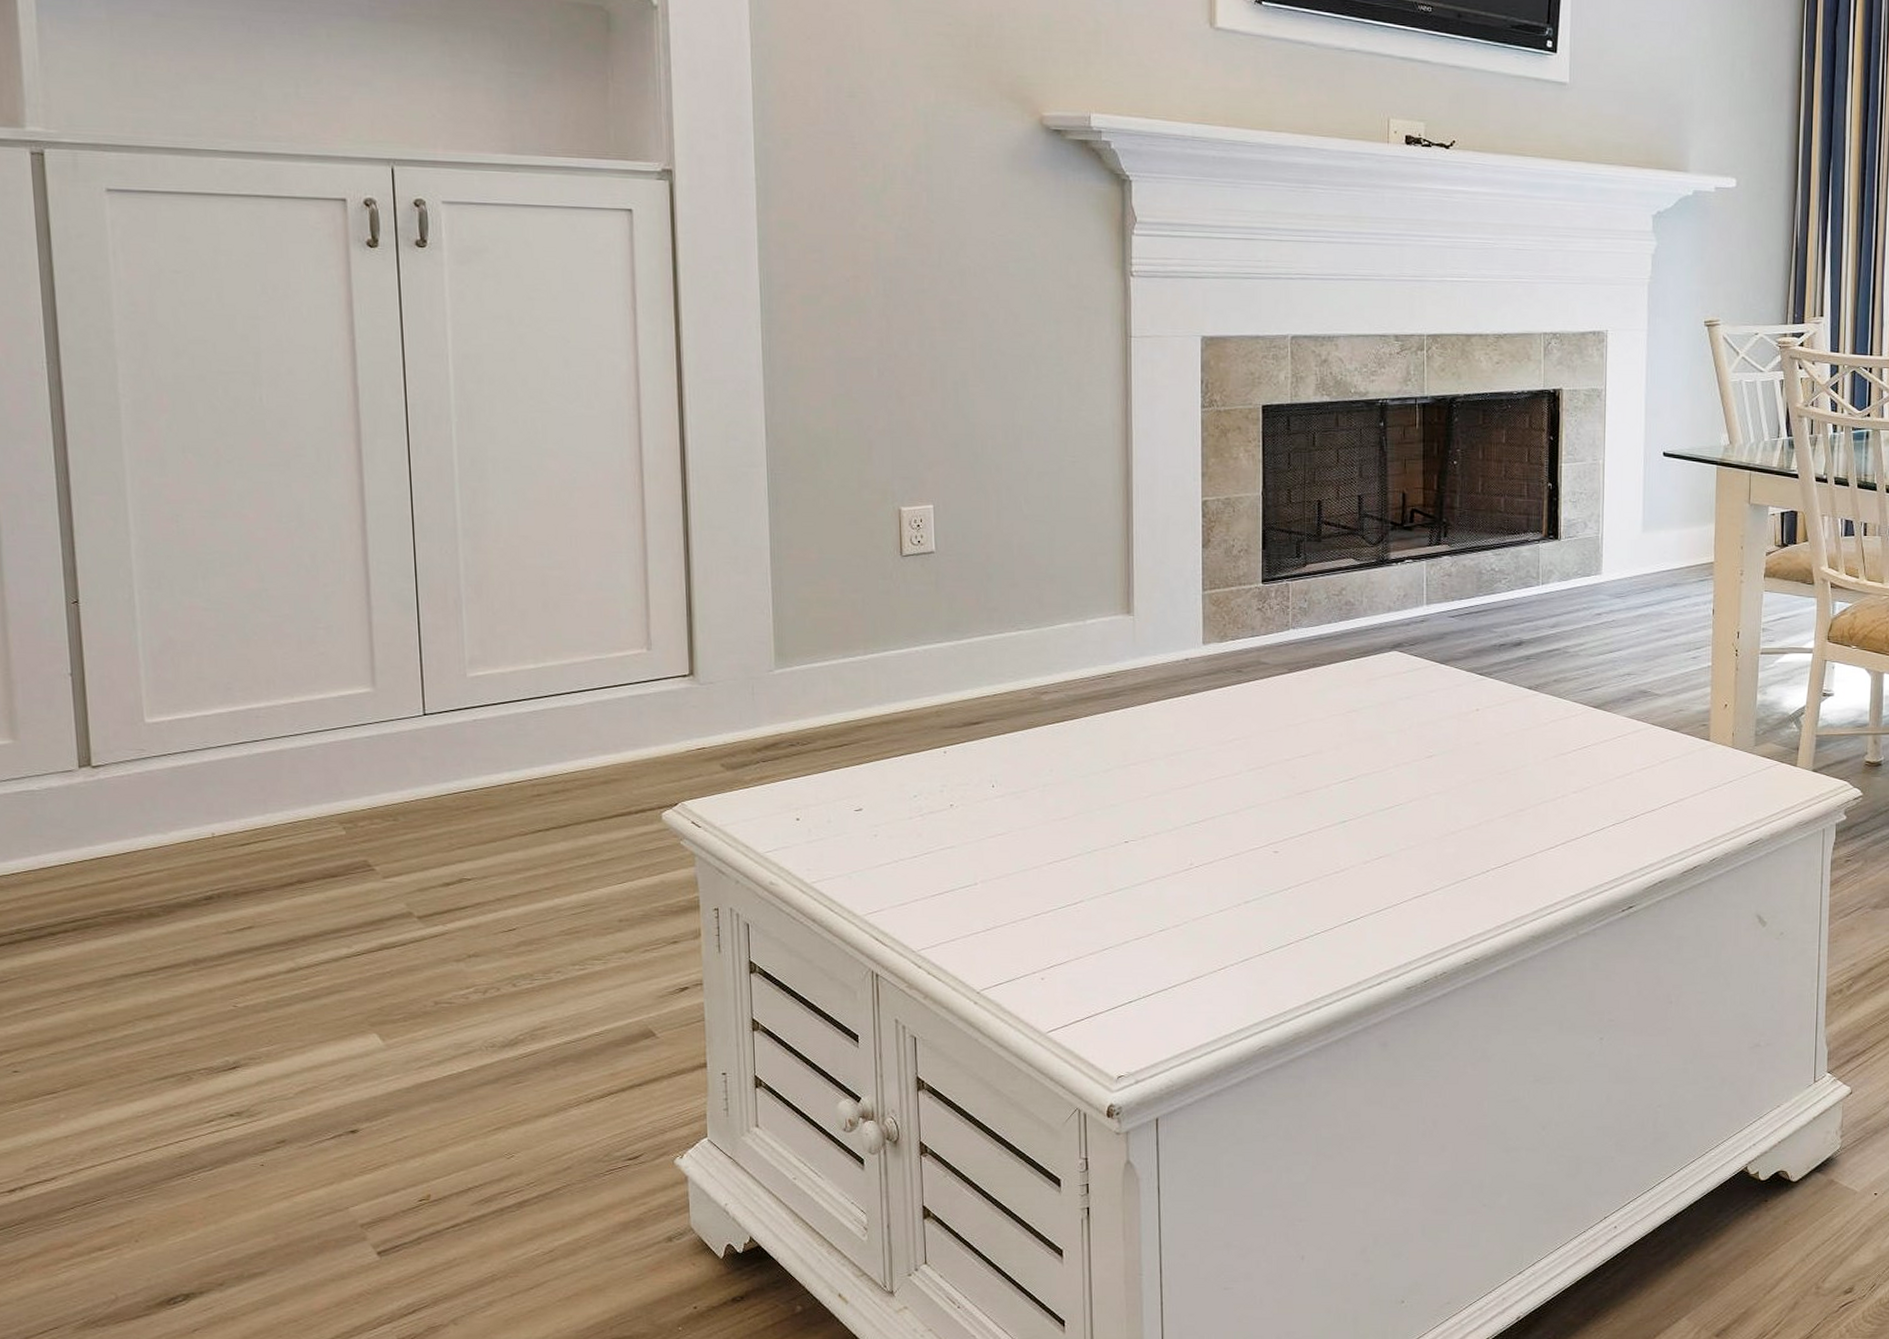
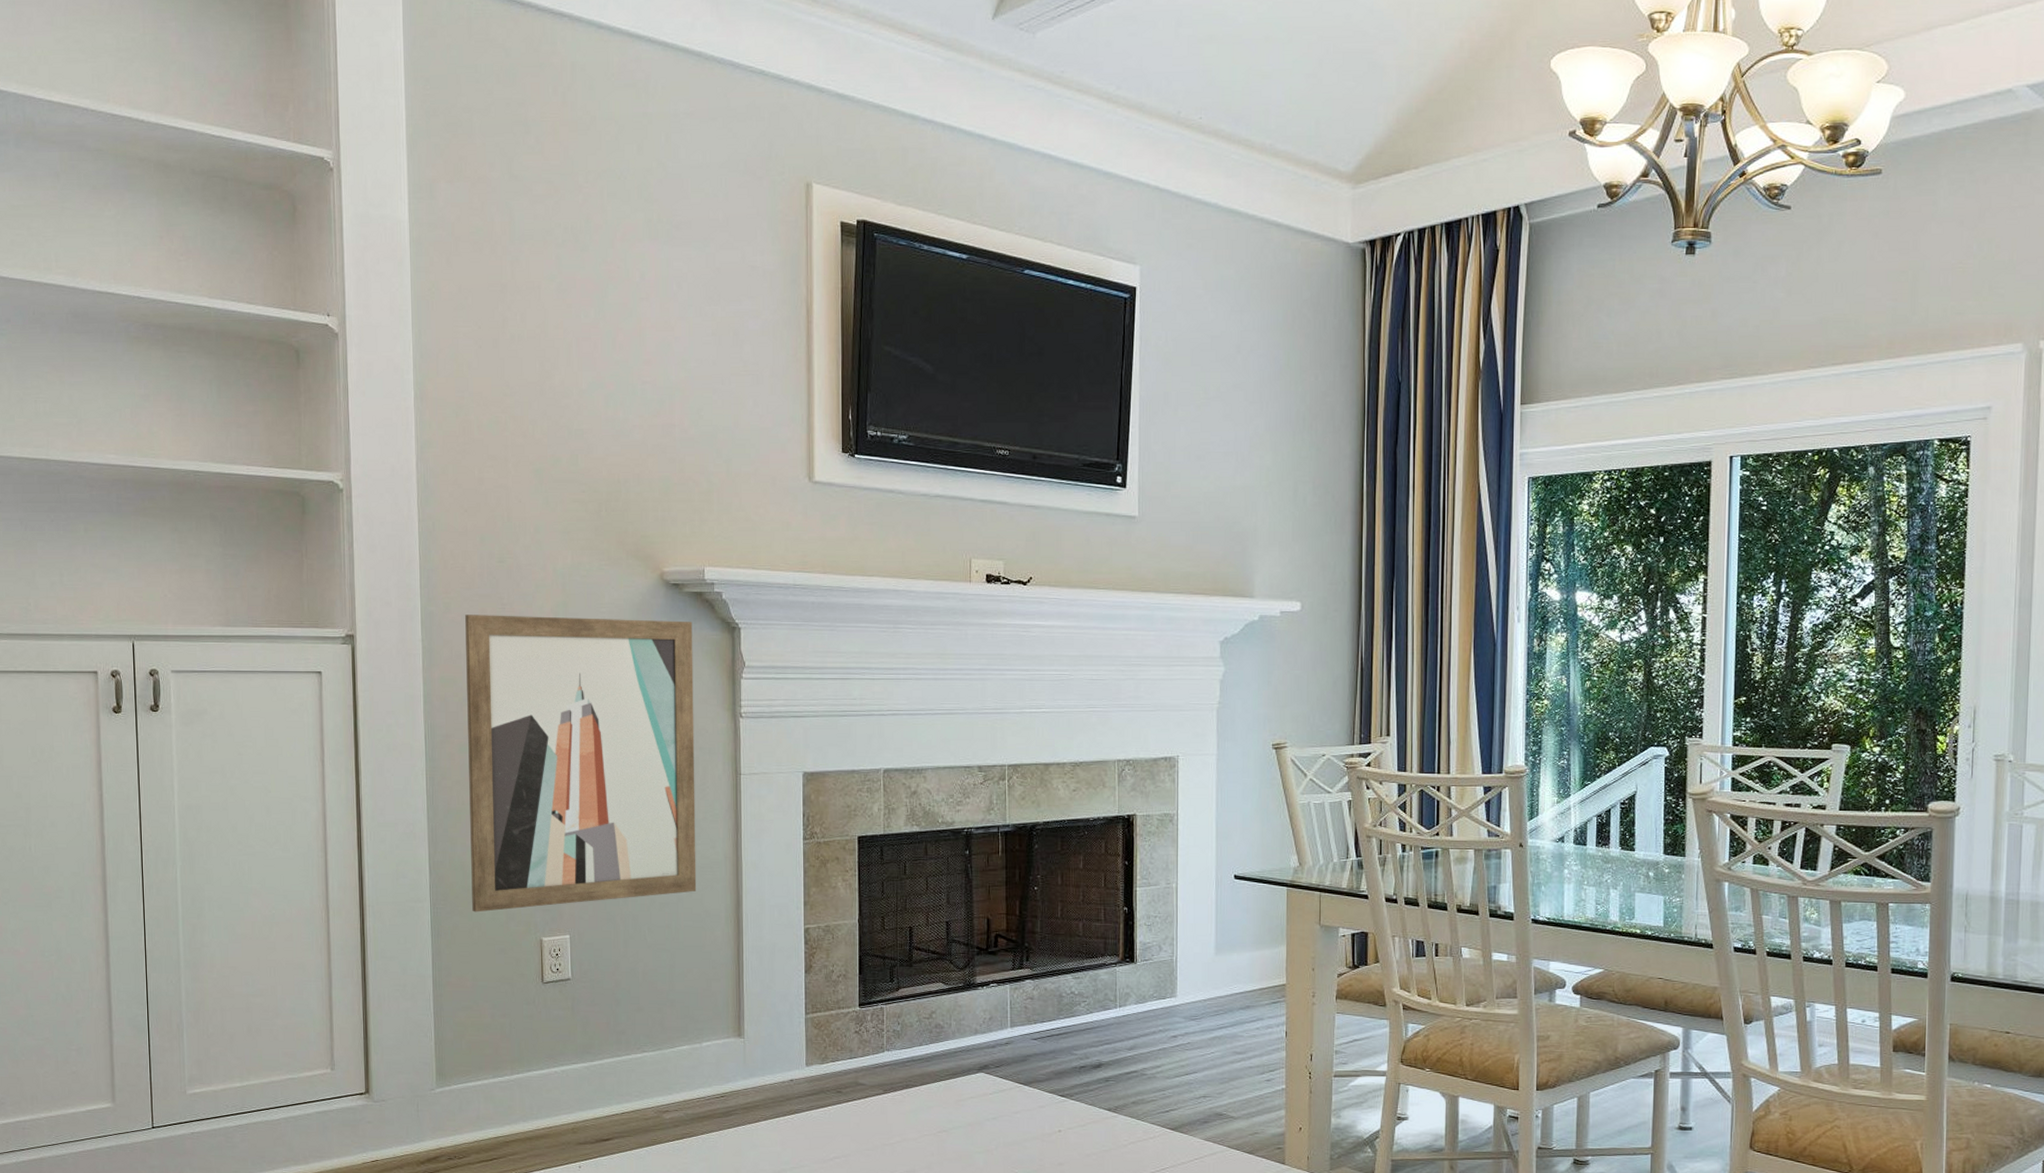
wall art: none [808,153,1080,479] -> present [465,615,697,912]

